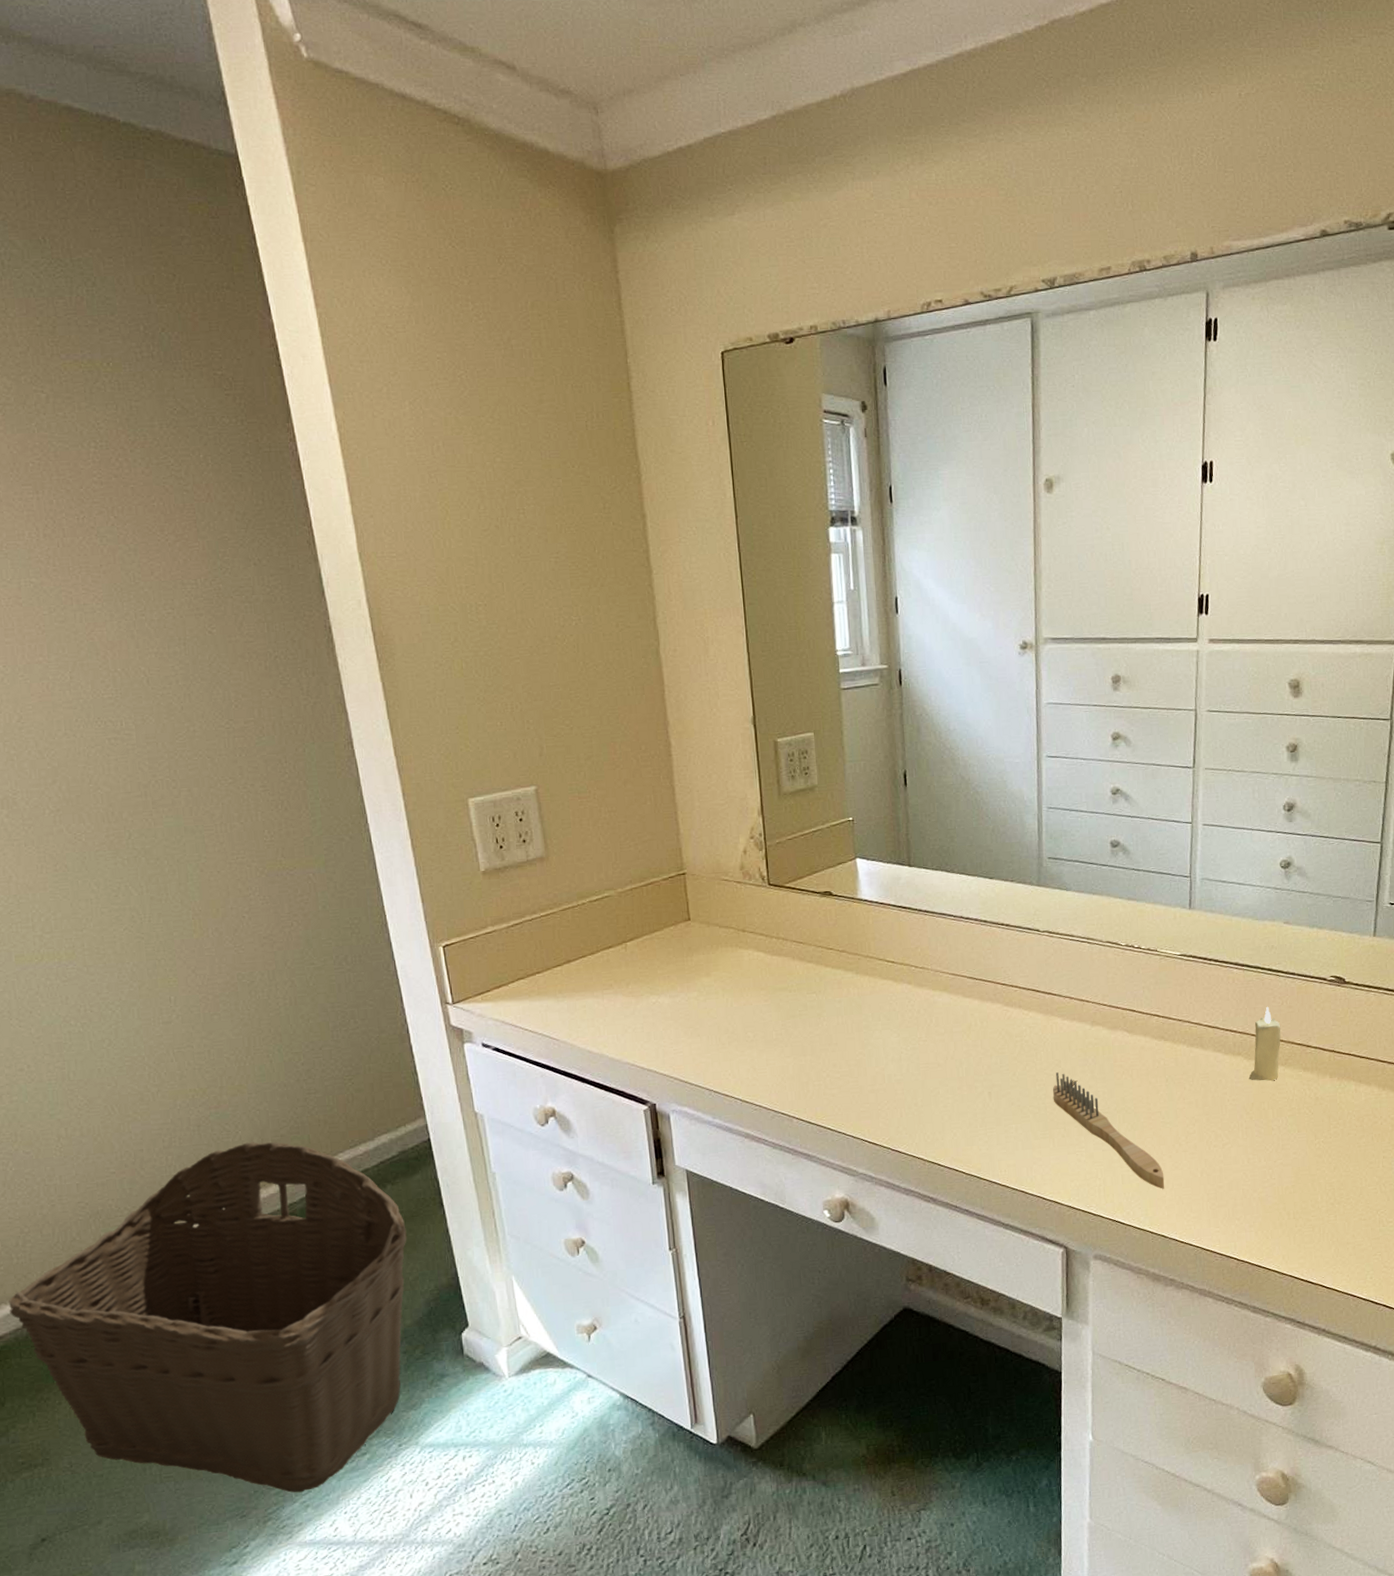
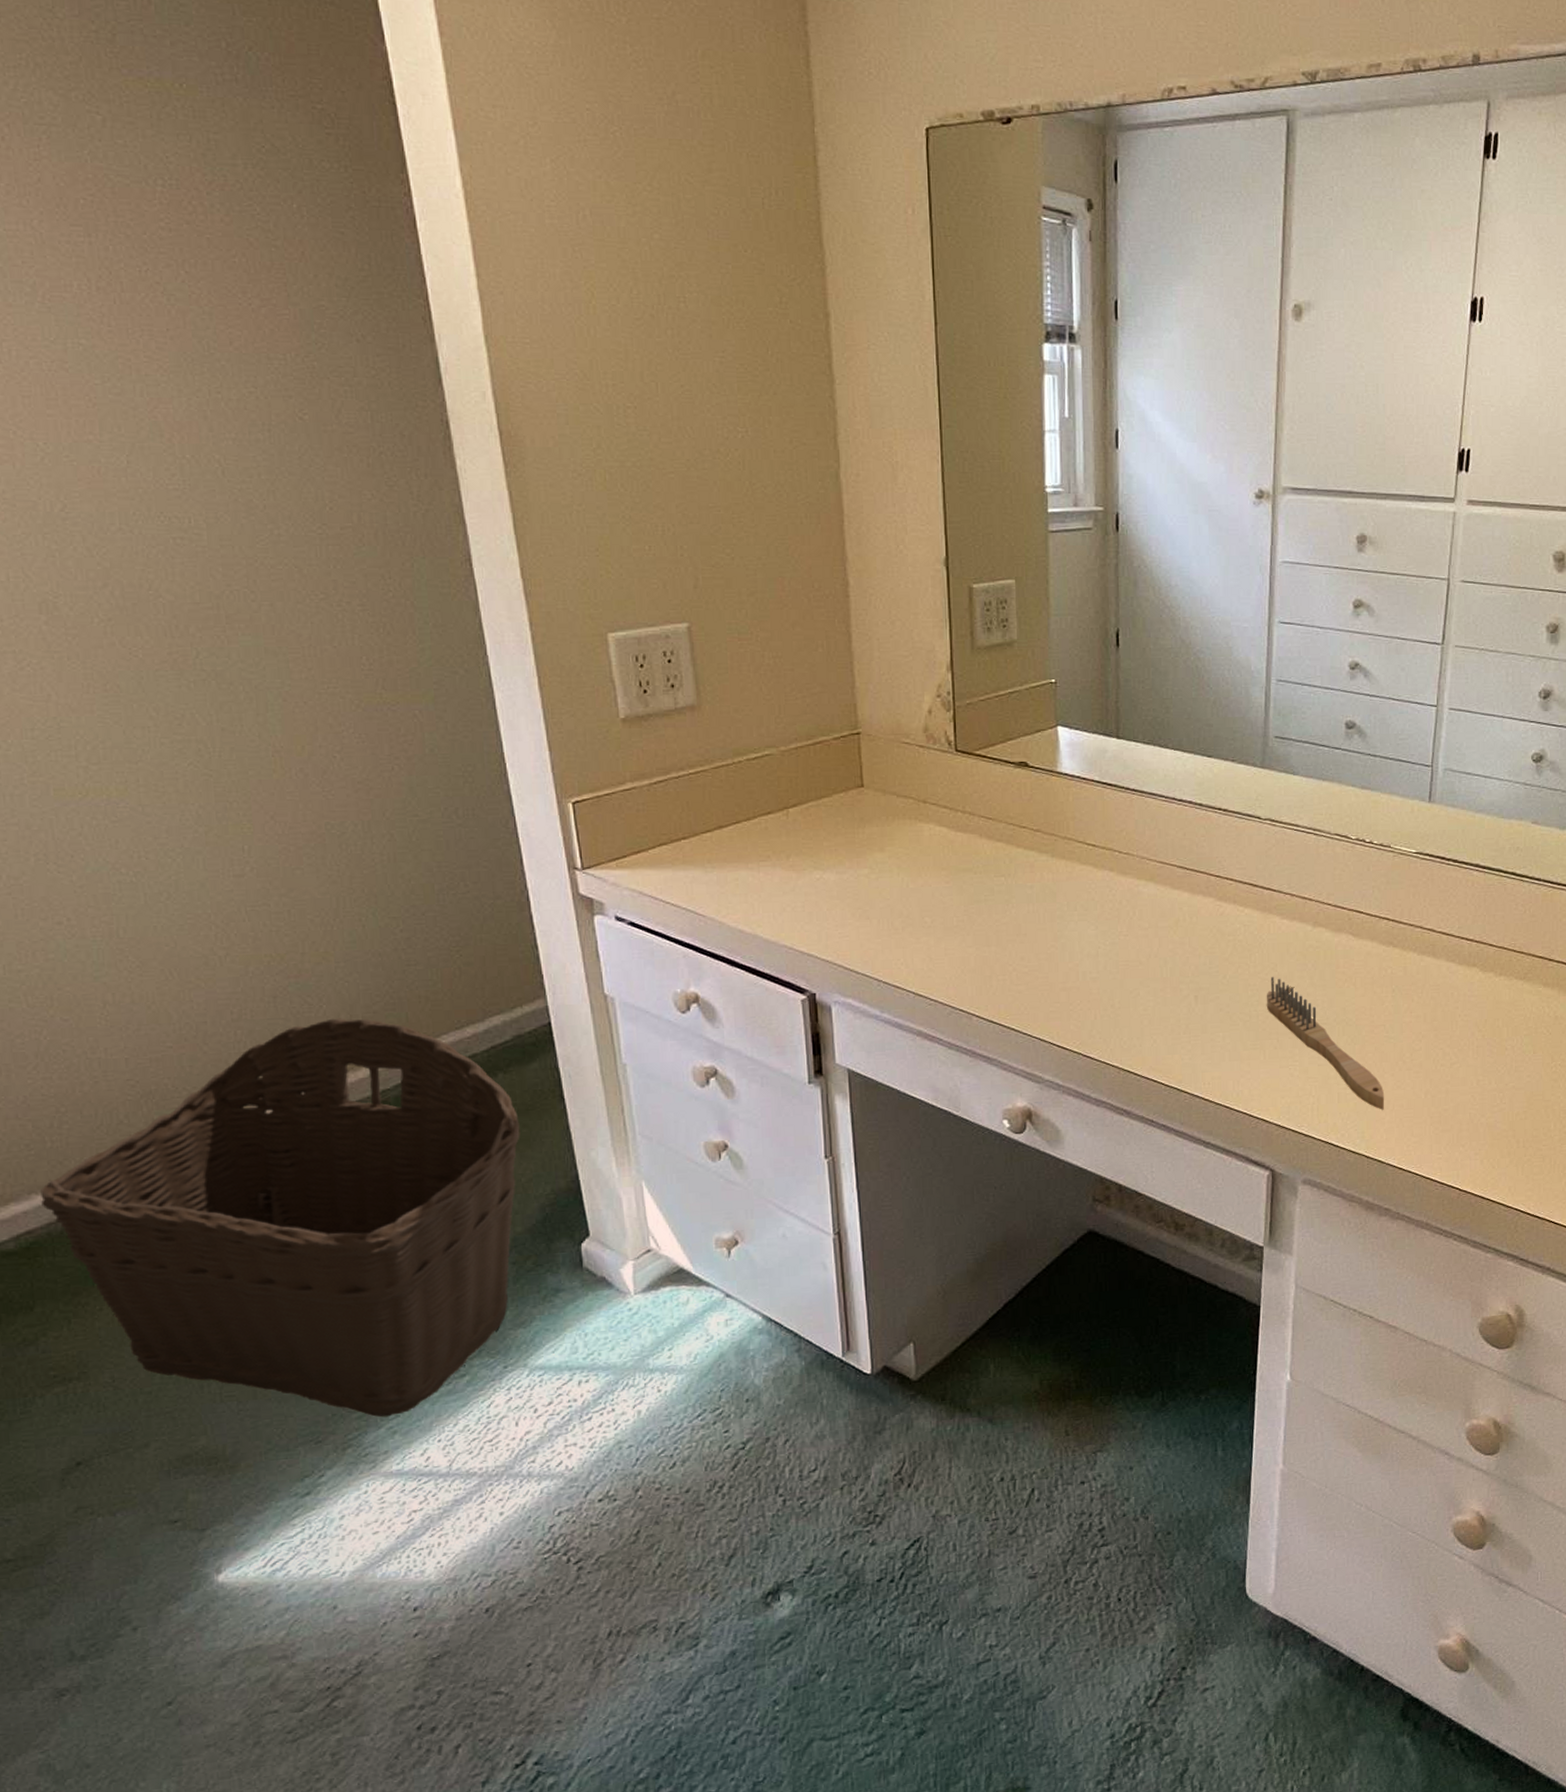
candle: present [1248,1006,1281,1081] -> none [1483,914,1522,997]

